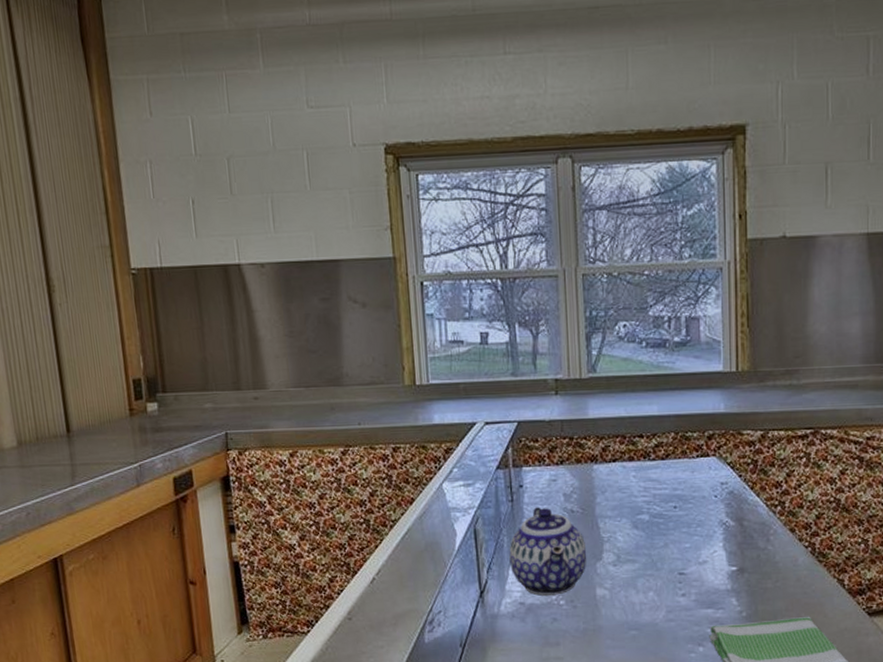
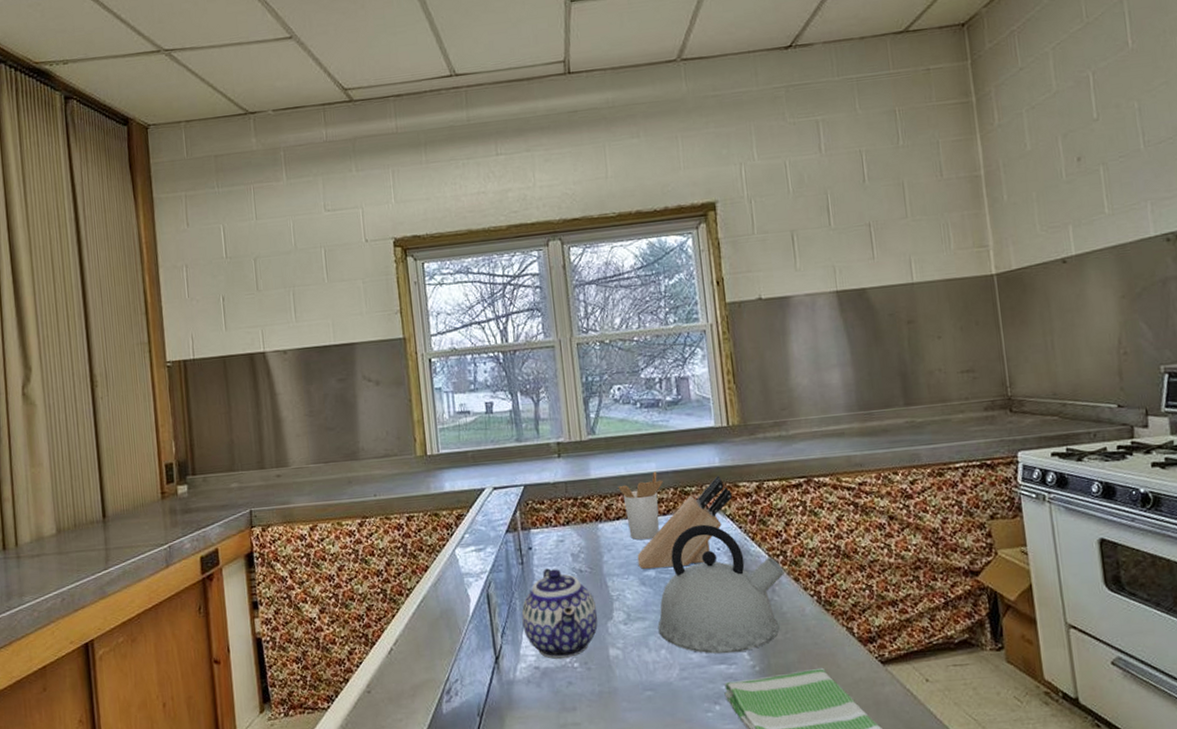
utensil holder: none [616,414,664,484] -> present [618,471,663,541]
knife block: none [631,422,736,513] -> present [637,475,733,569]
kettle: none [647,471,780,599] -> present [658,524,784,654]

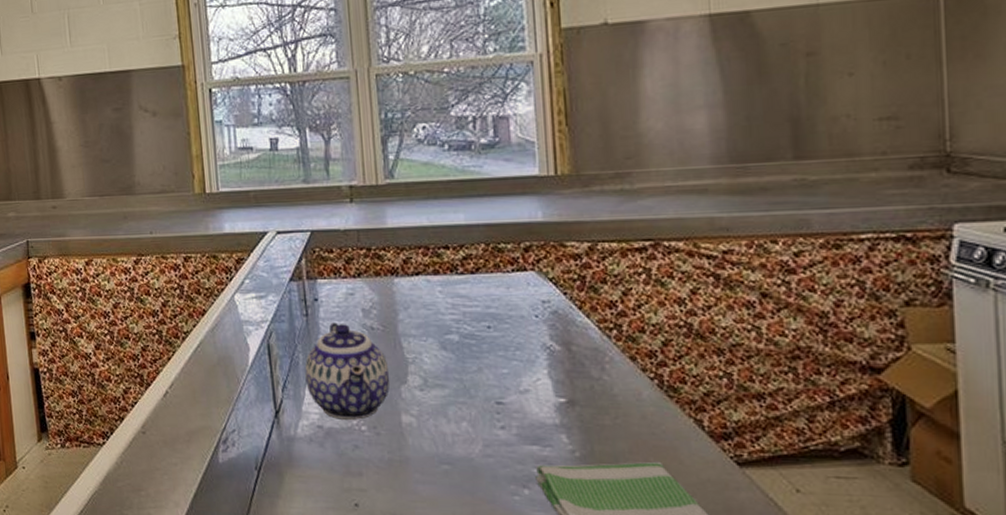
utensil holder: present [618,471,663,541] -> none [418,223,472,300]
knife block: present [637,475,733,569] -> none [438,232,558,333]
kettle: present [658,524,784,654] -> none [459,287,618,435]

